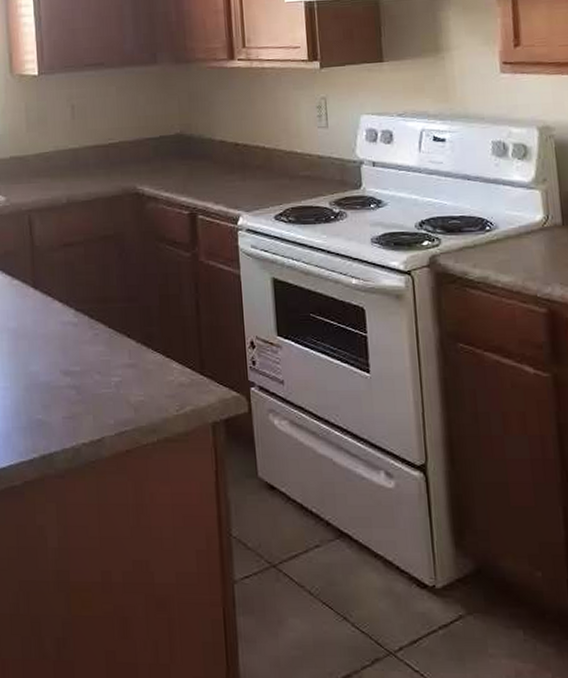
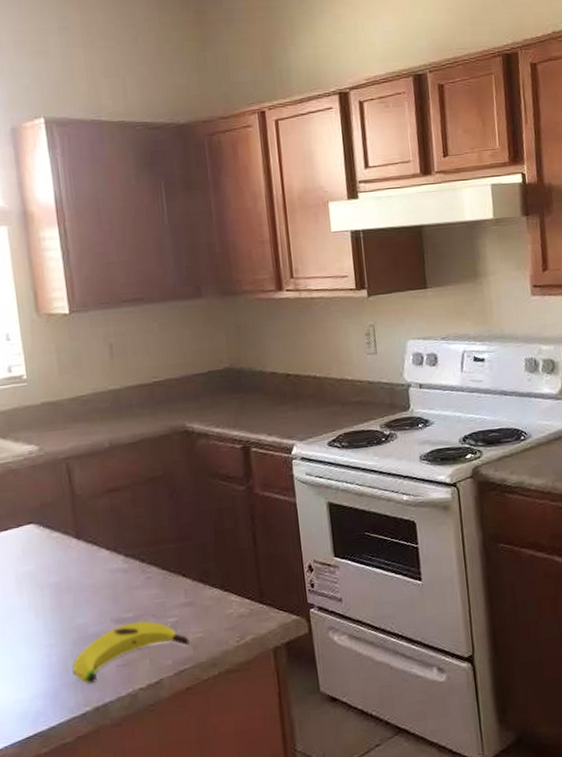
banana: none [23,376,131,431] -> present [72,620,190,684]

